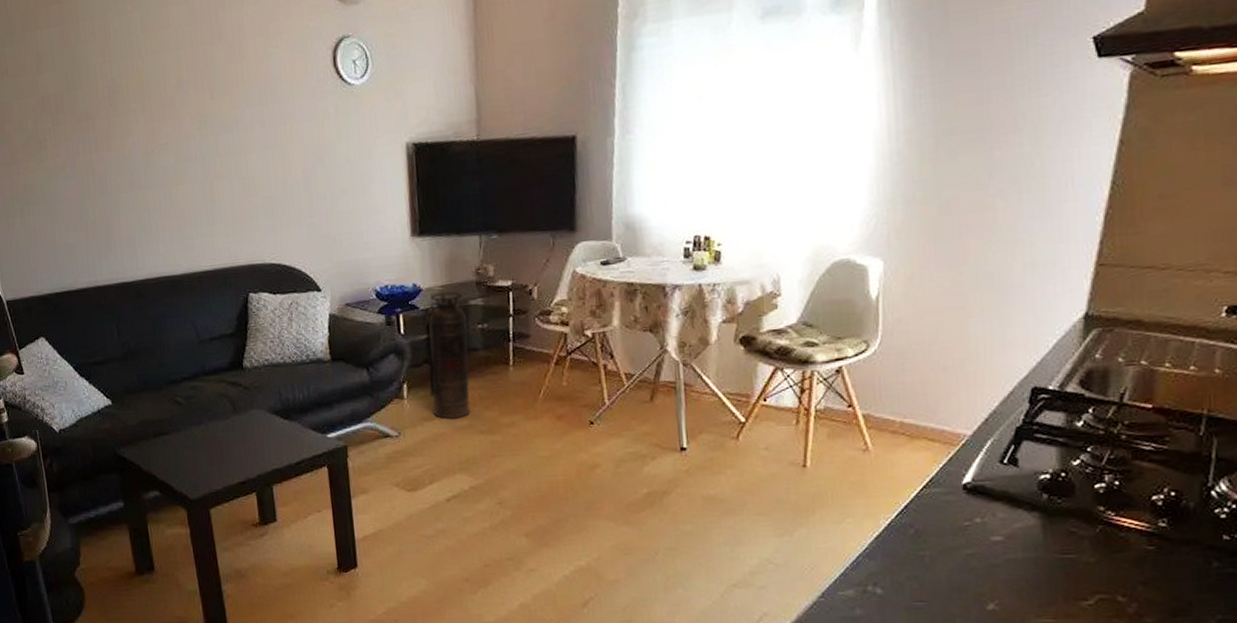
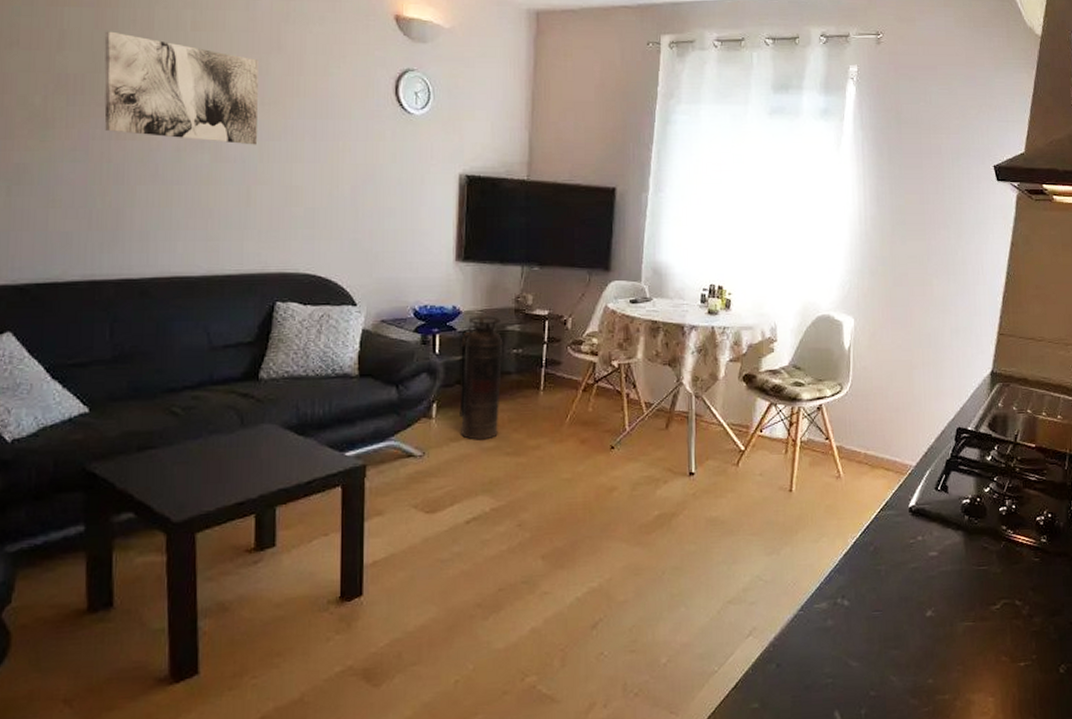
wall art: none [71,47,213,146] -> present [104,31,258,145]

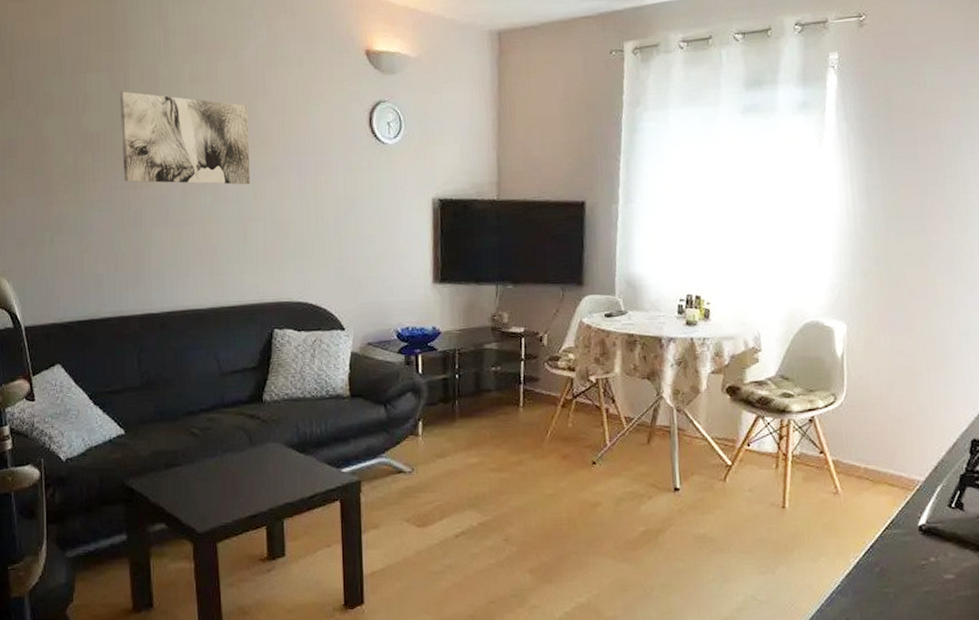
fire extinguisher: present [459,317,503,440] -> none [442,336,482,457]

